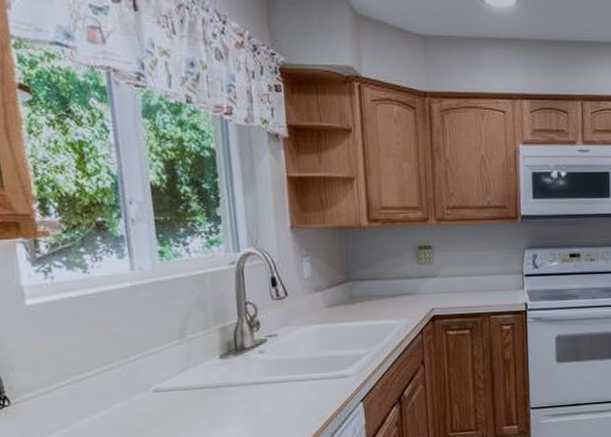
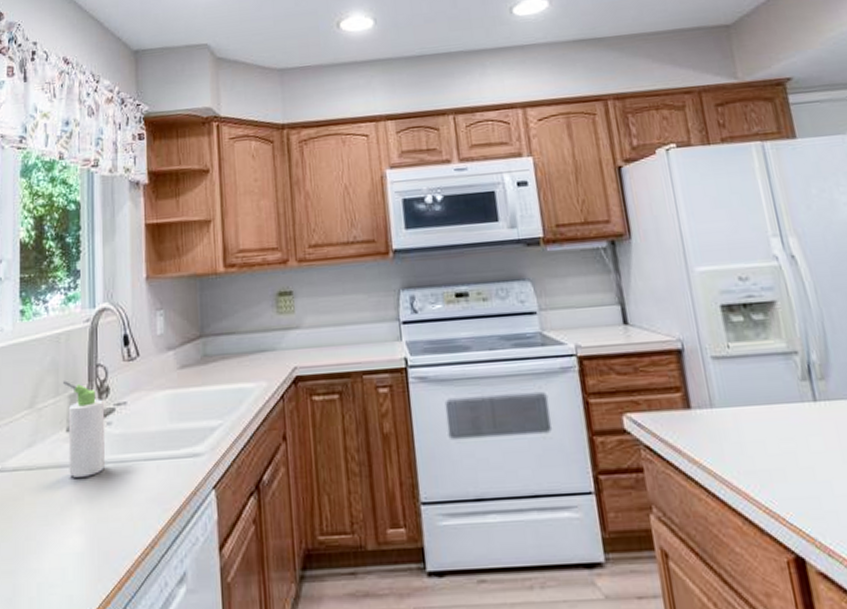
bottle: none [212,315,261,395] -> present [63,380,106,478]

